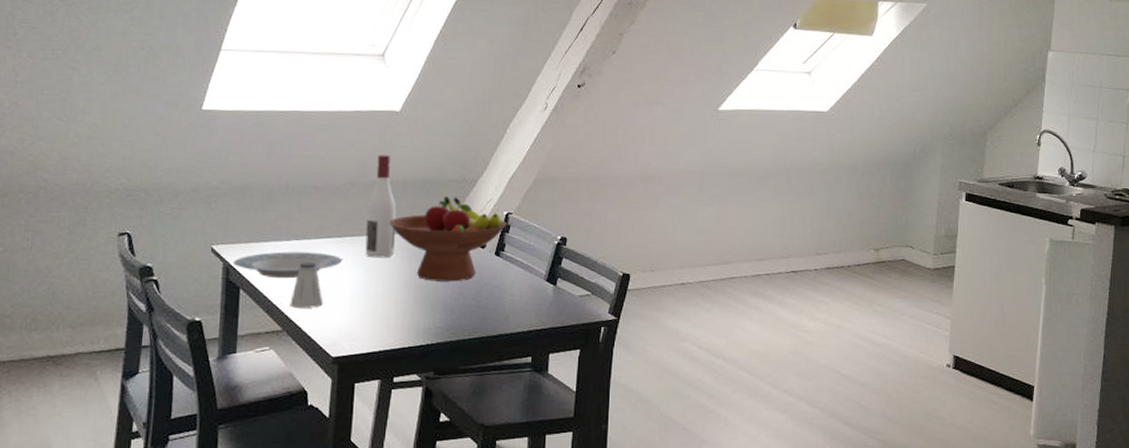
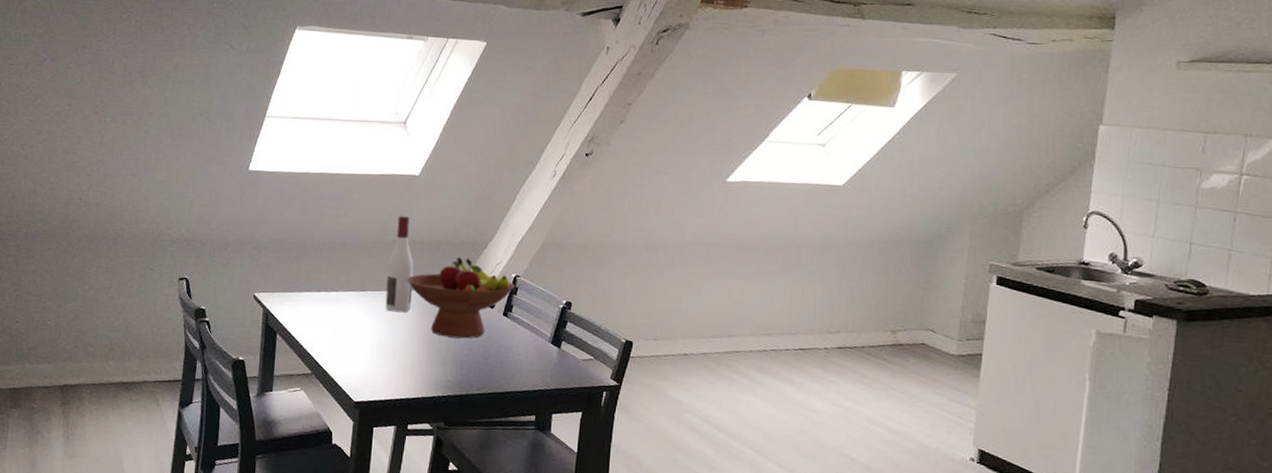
plate: present [233,251,343,279] -> none [272,301,366,327]
saltshaker: present [290,261,323,308] -> none [318,312,348,355]

